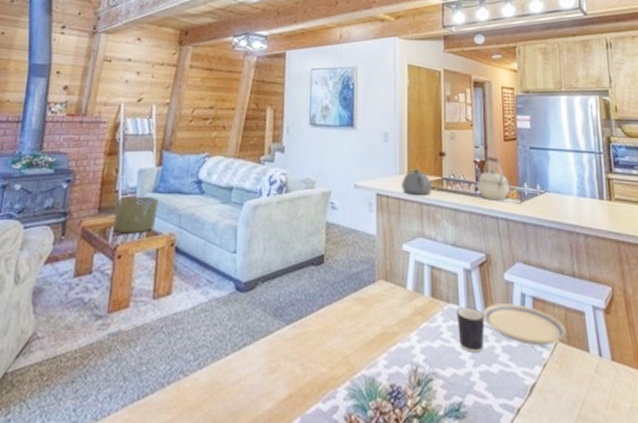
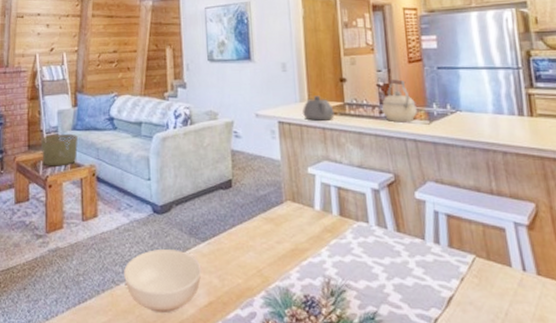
bowl: none [194,332,284,408] -> present [123,248,202,312]
mug: present [456,308,485,352] -> none [366,225,397,267]
plate: present [482,302,566,347] -> none [393,220,485,261]

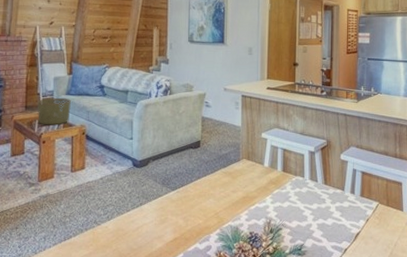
bowl: present [123,248,202,312] -> none [104,195,170,246]
teapot: present [302,95,335,121] -> none [261,76,287,96]
kettle: present [381,78,417,123] -> none [323,65,349,101]

